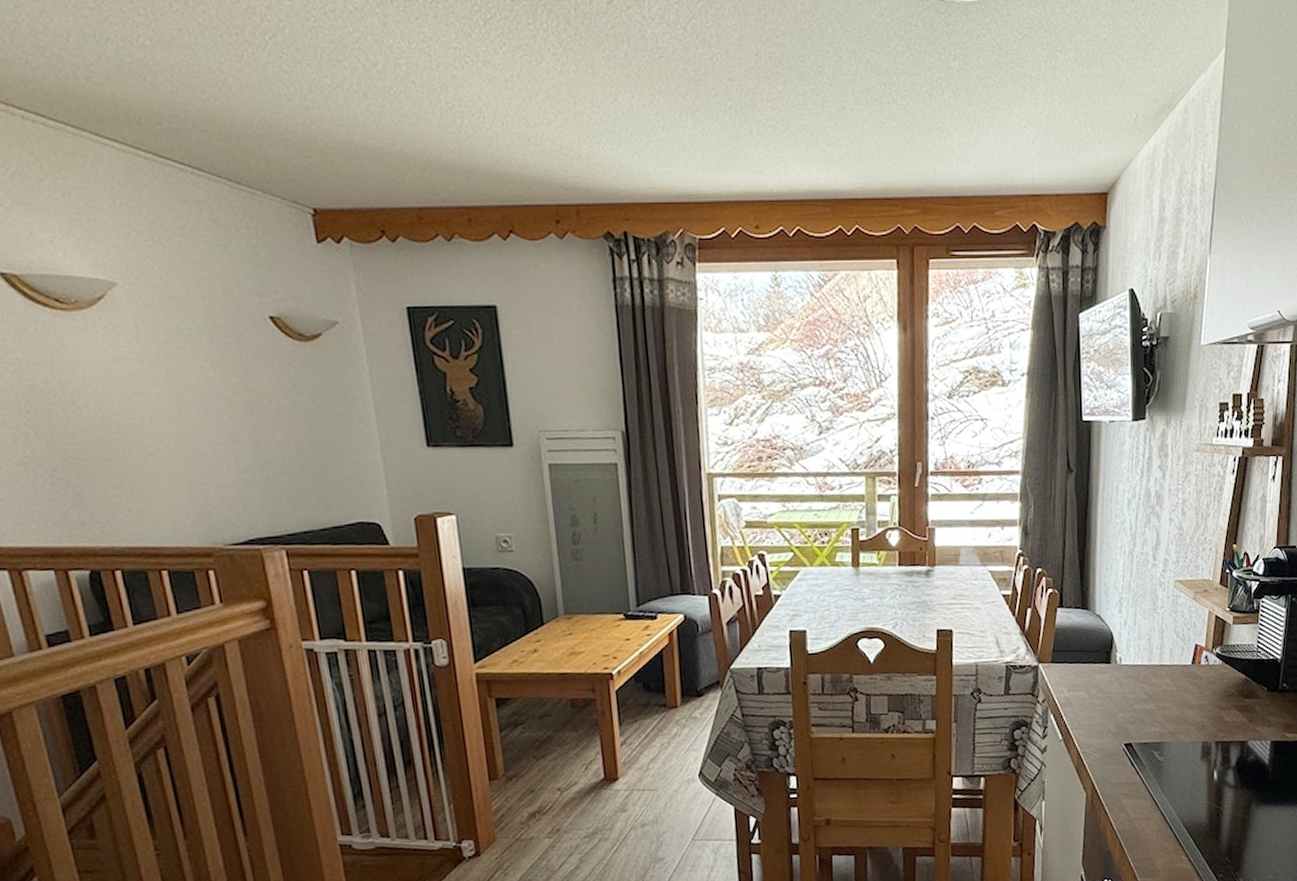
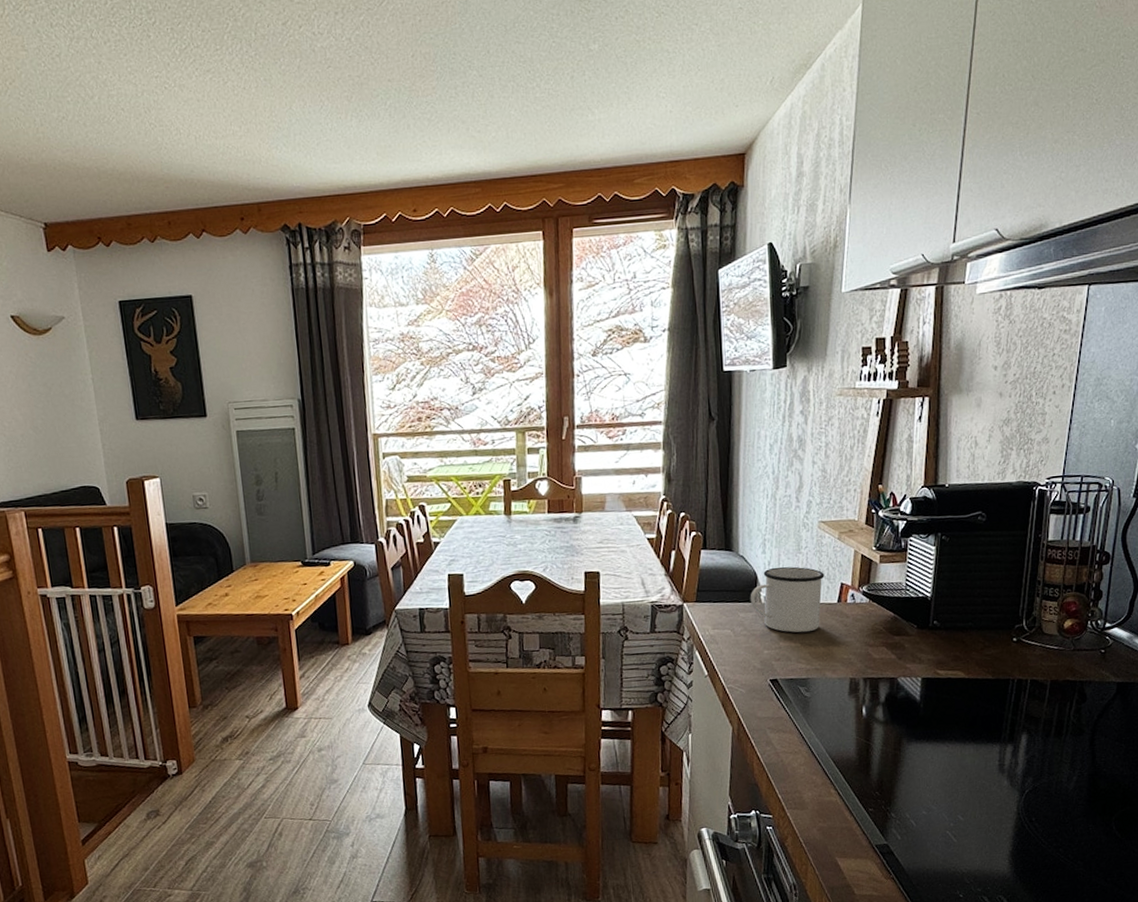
mug: none [1105,627,1179,696] -> present [750,566,825,633]

